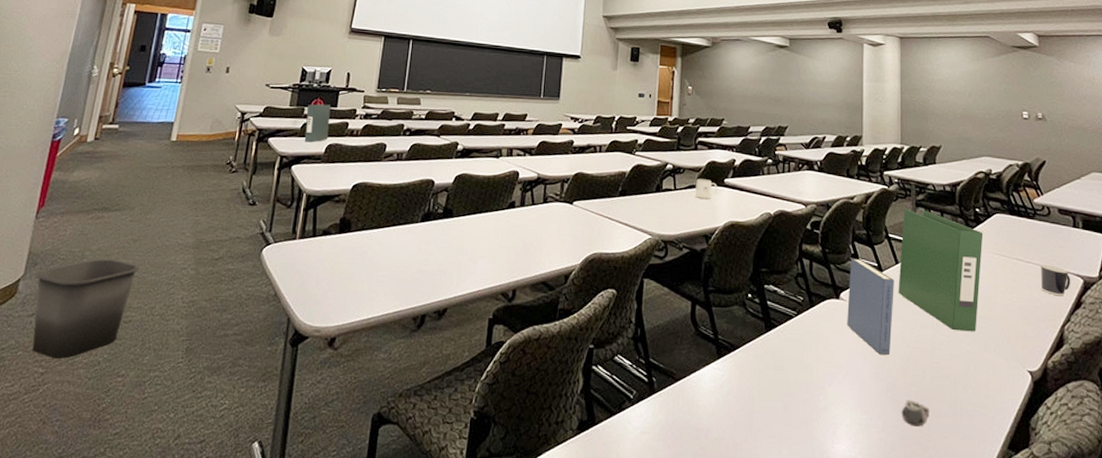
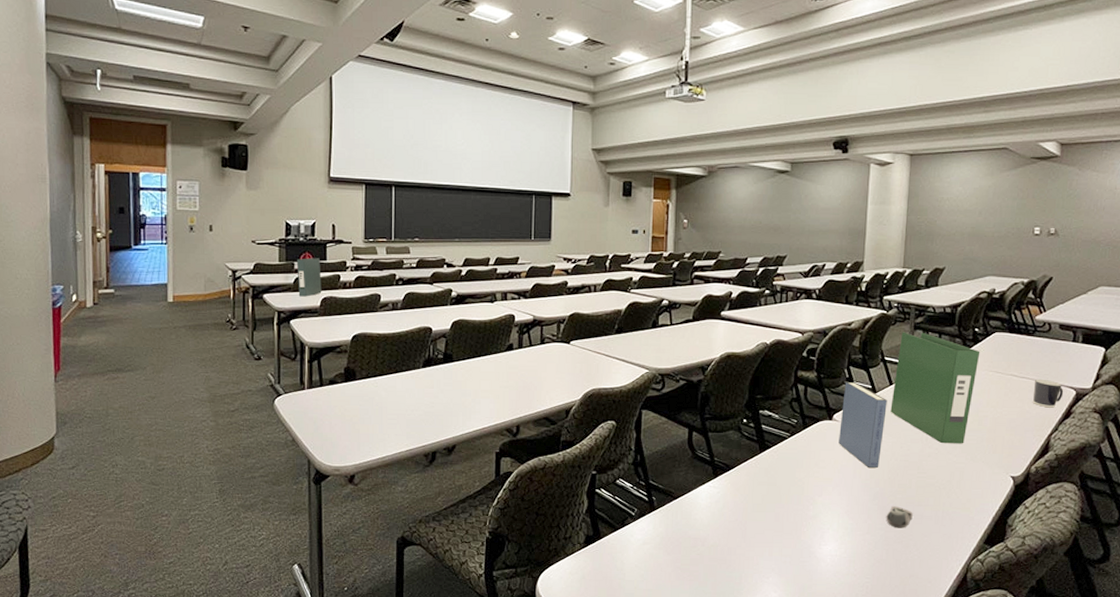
waste bin: present [32,259,140,359] -> none [67,415,162,503]
mug: present [695,179,717,199] -> none [691,313,714,332]

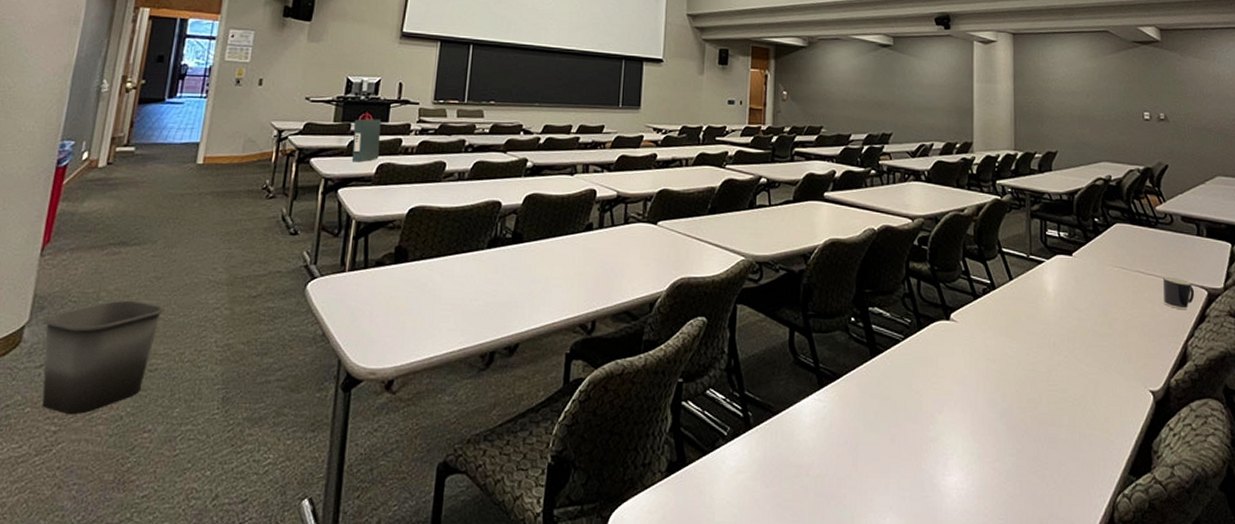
waste bin: none [67,415,162,503] -> present [42,300,165,414]
book: present [838,381,887,469] -> none [958,275,1008,380]
computer mouse: present [886,506,913,528] -> none [1016,426,1046,454]
binder: present [890,332,980,444] -> none [1012,220,1103,351]

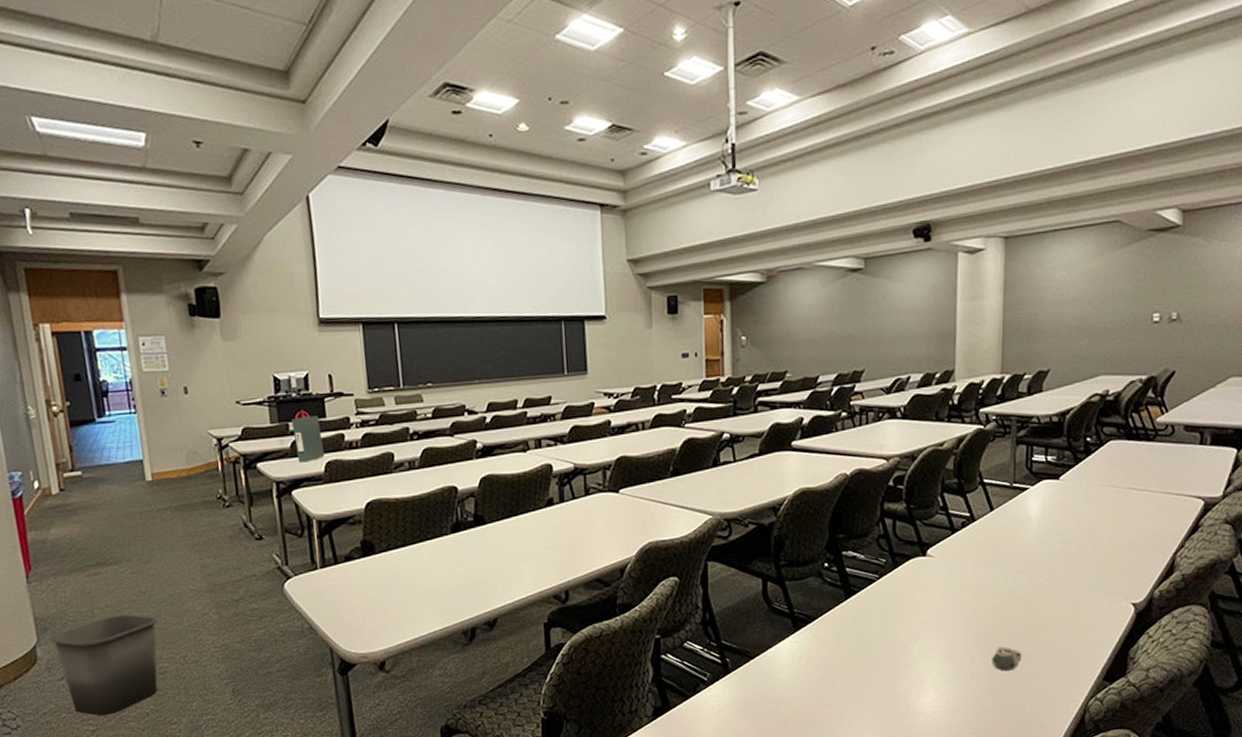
computer mouse: none [1016,426,1046,454] -> present [992,647,1022,671]
mug: present [1162,276,1195,310] -> none [1154,490,1190,523]

